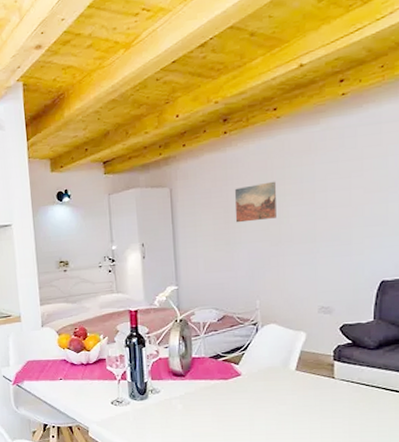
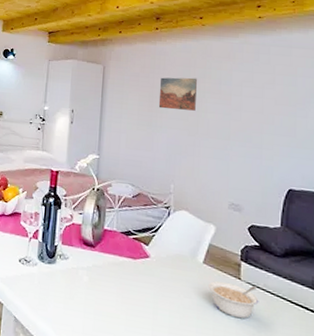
legume: none [303,382,354,414] -> present [209,281,259,319]

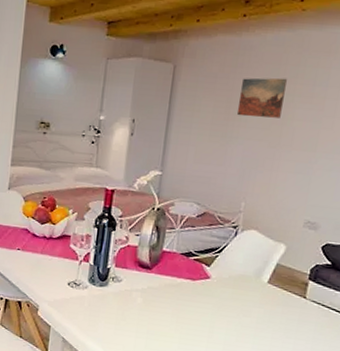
legume: present [209,281,259,319] -> none [270,300,322,336]

